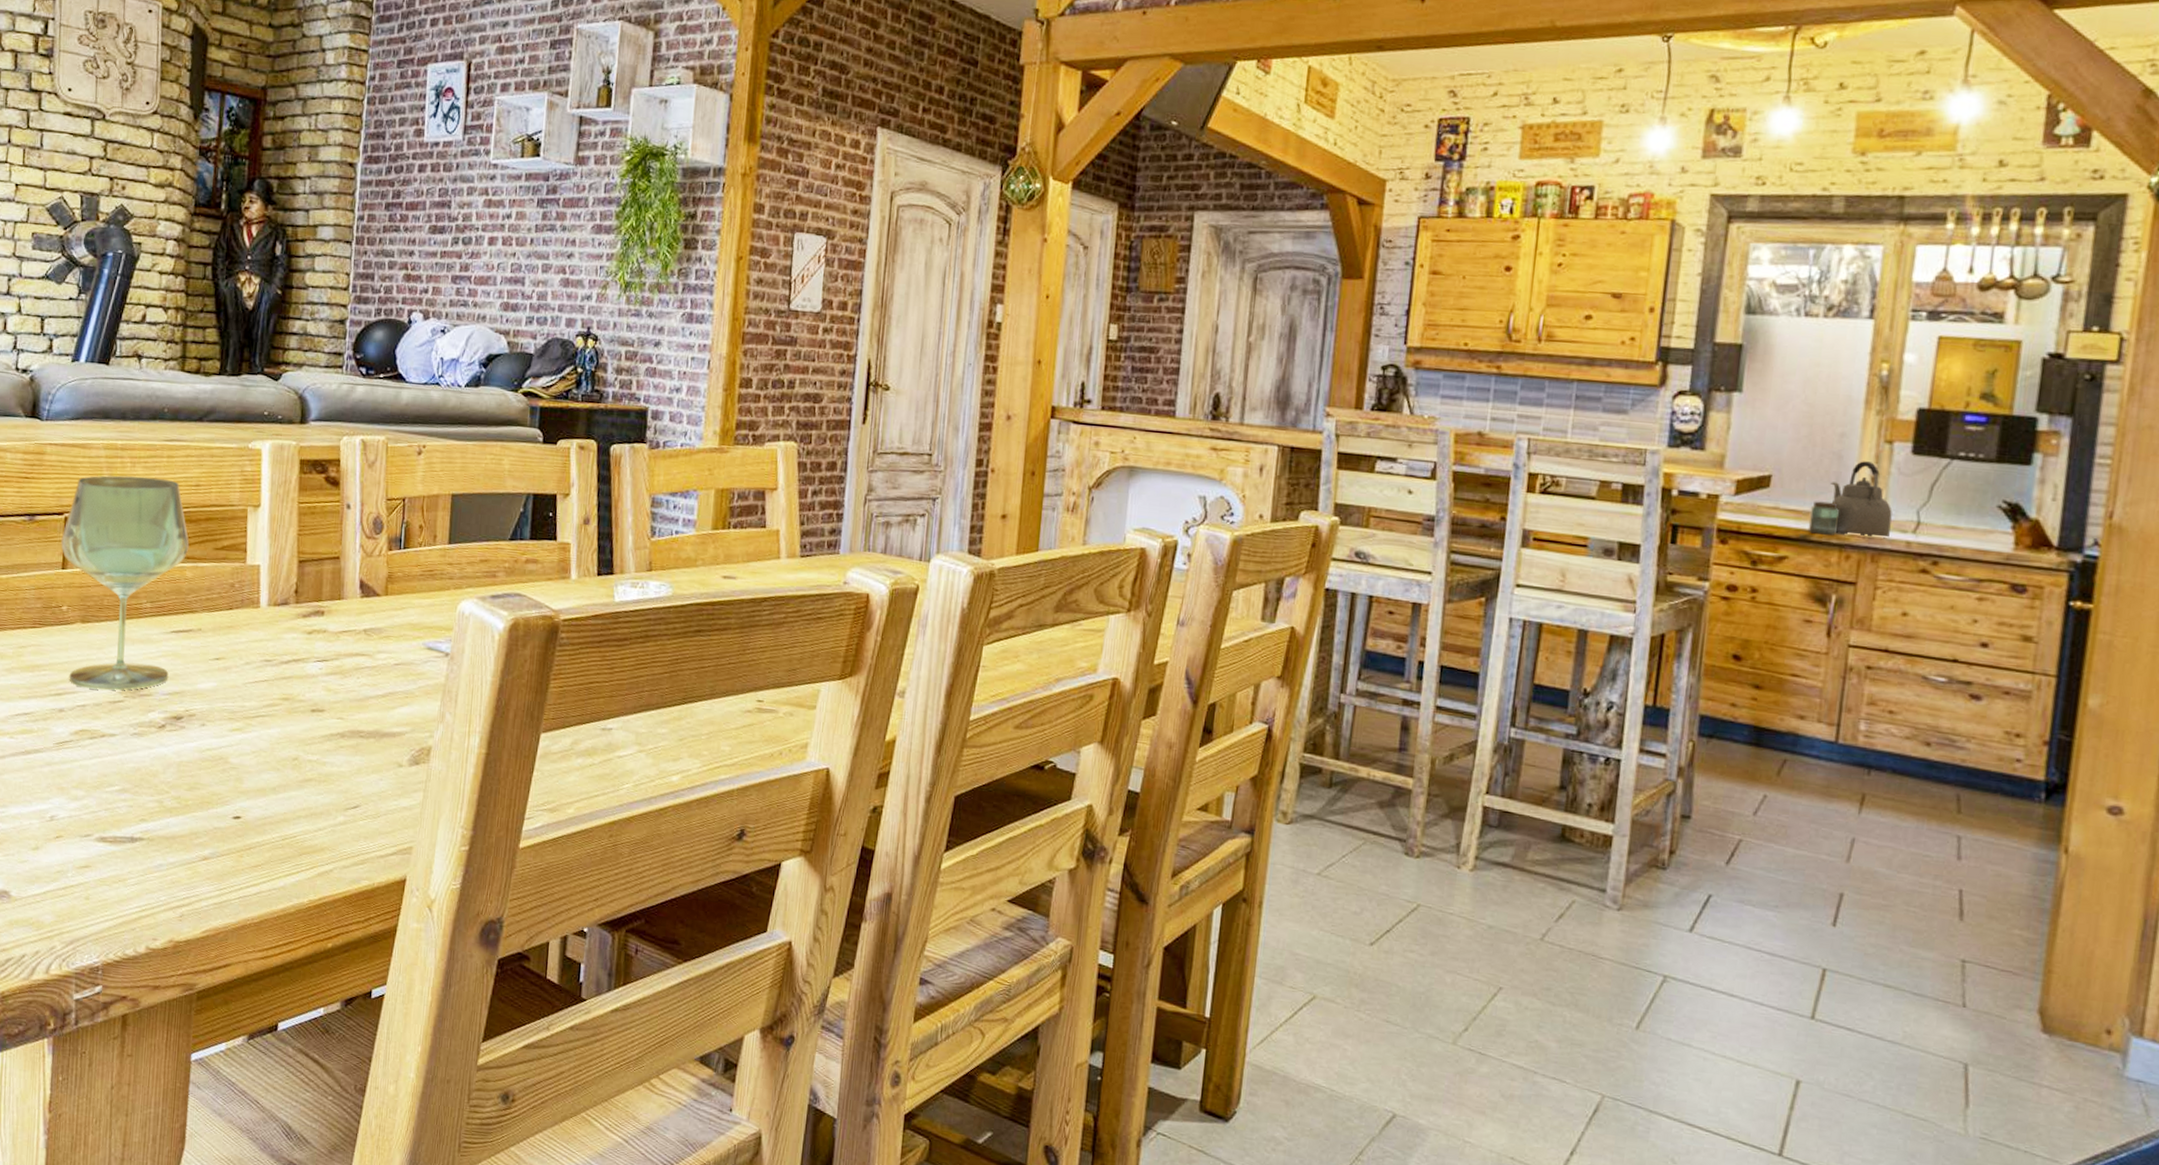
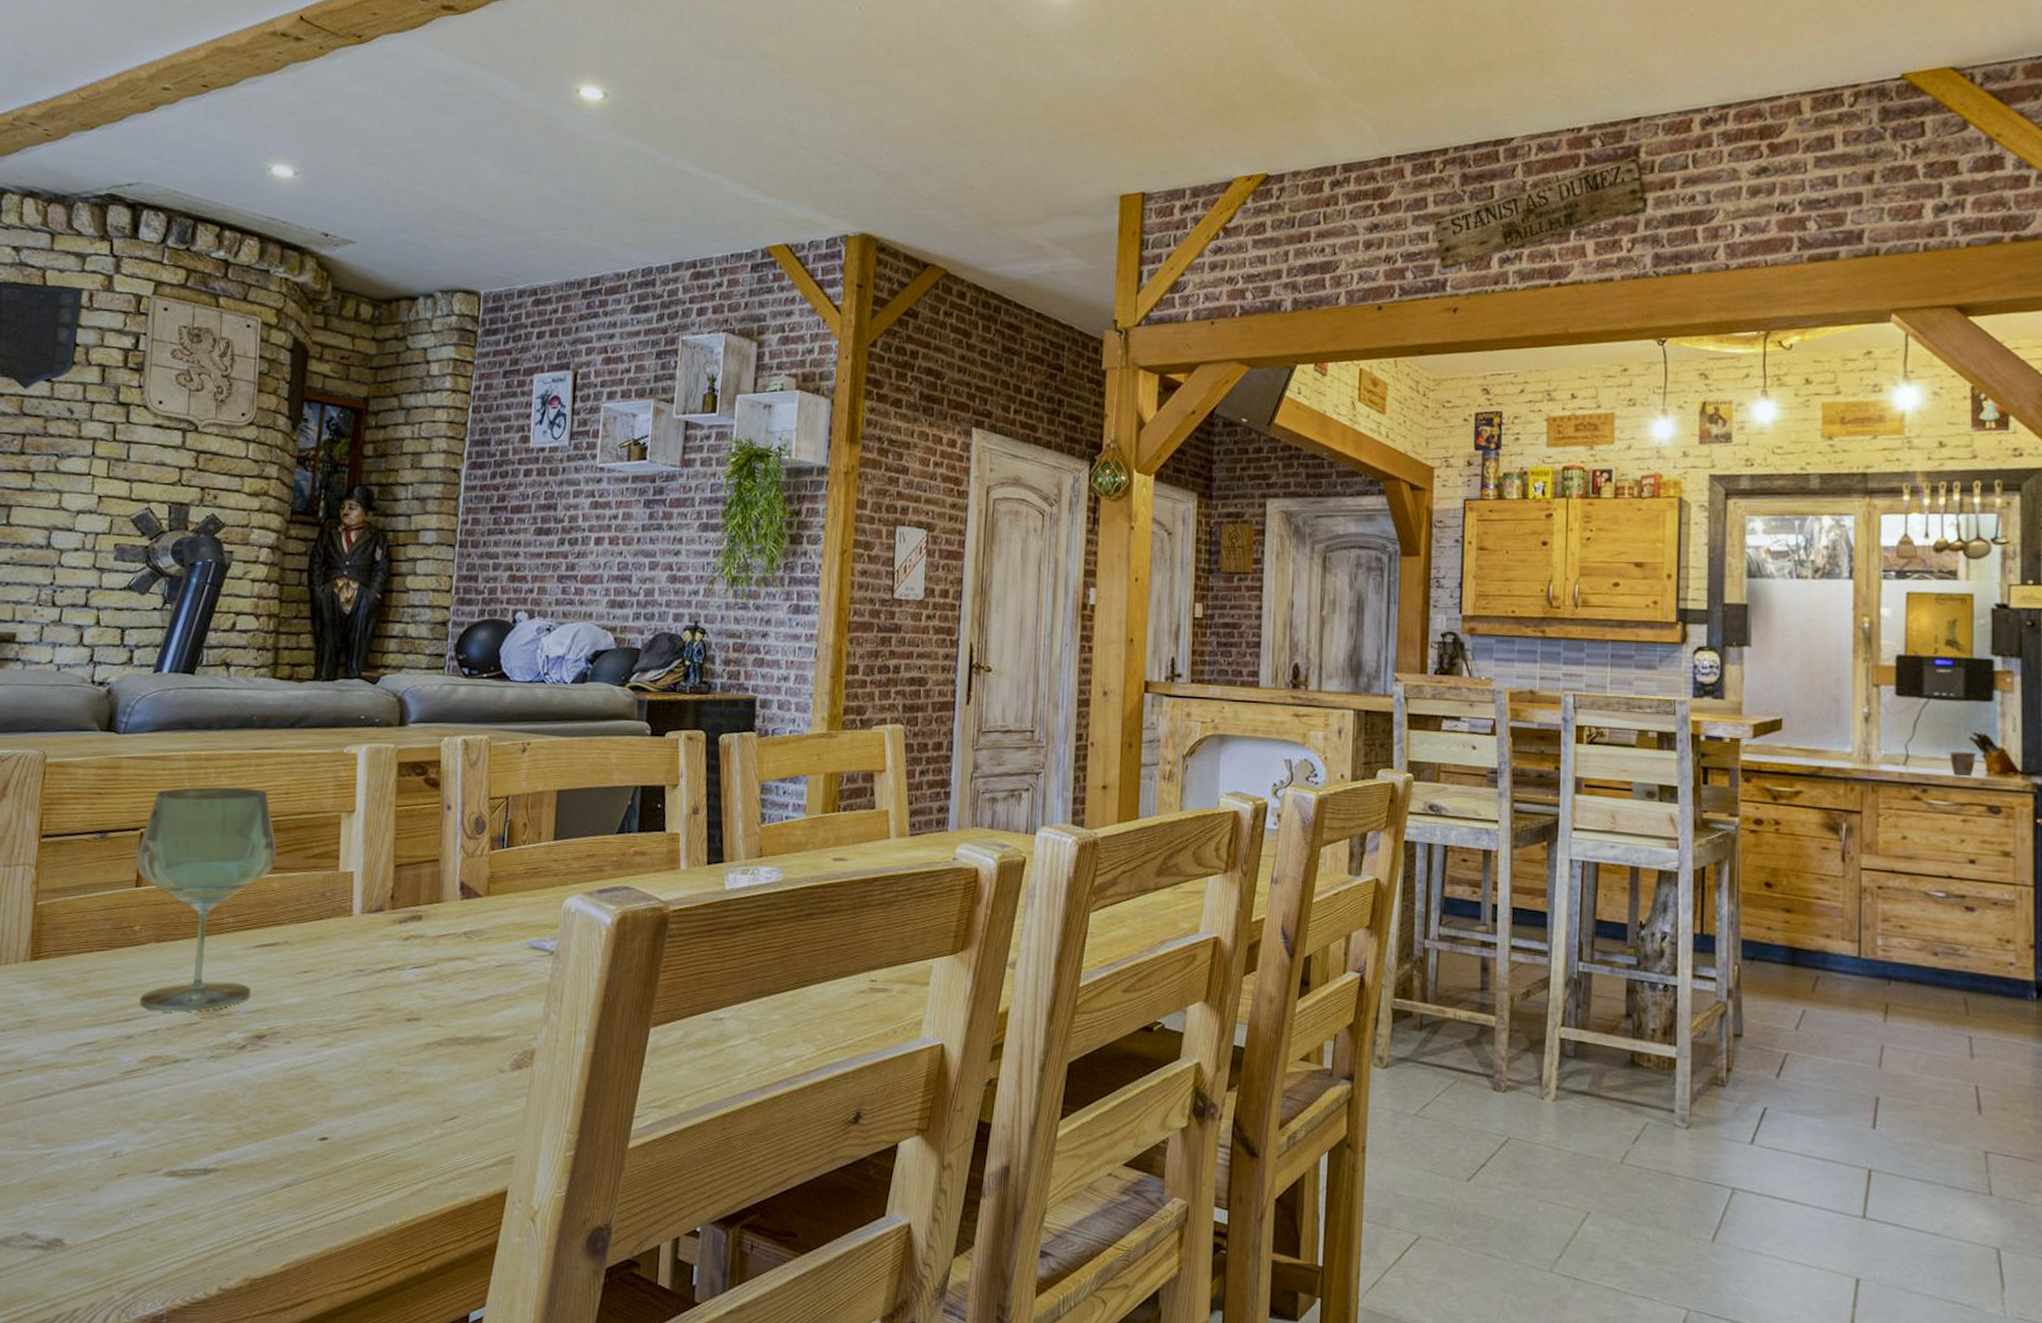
peanut butter: present [1808,501,1839,536] -> none [1817,740,1841,771]
kettle: present [1830,461,1892,539] -> none [1832,703,1885,772]
mug: none [1970,520,2004,550] -> present [1949,751,1976,777]

